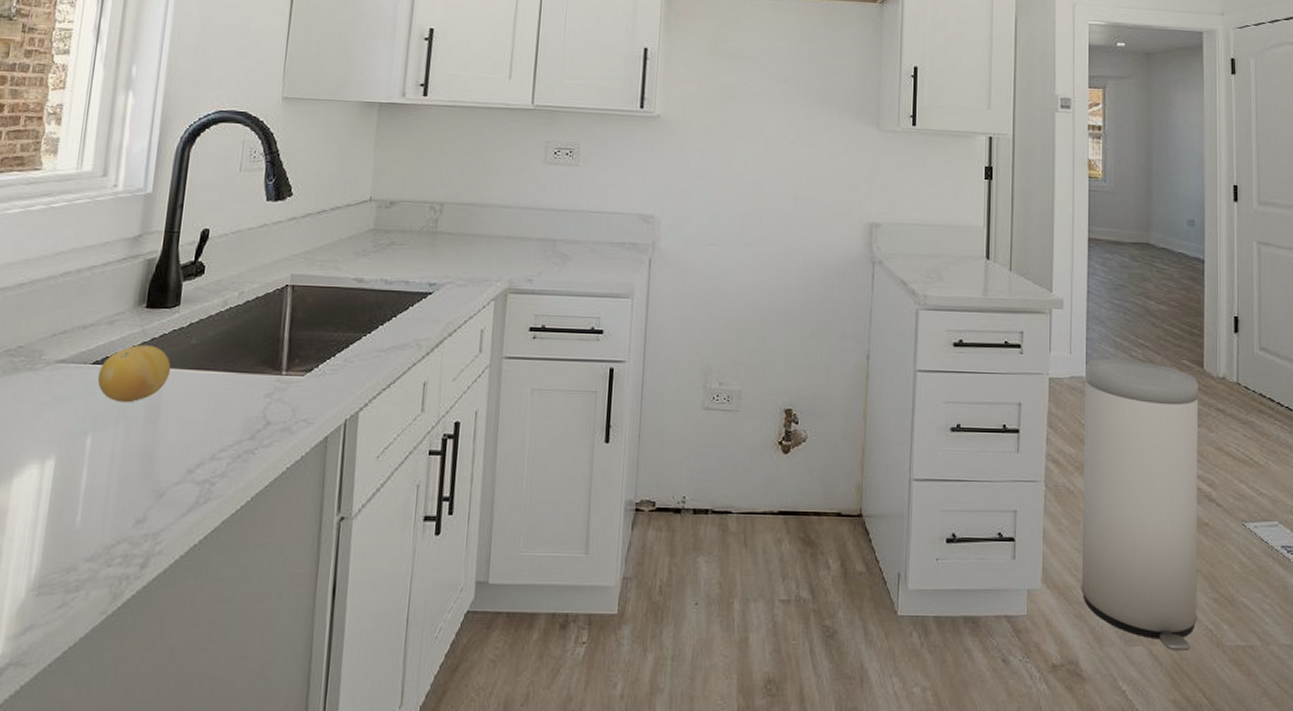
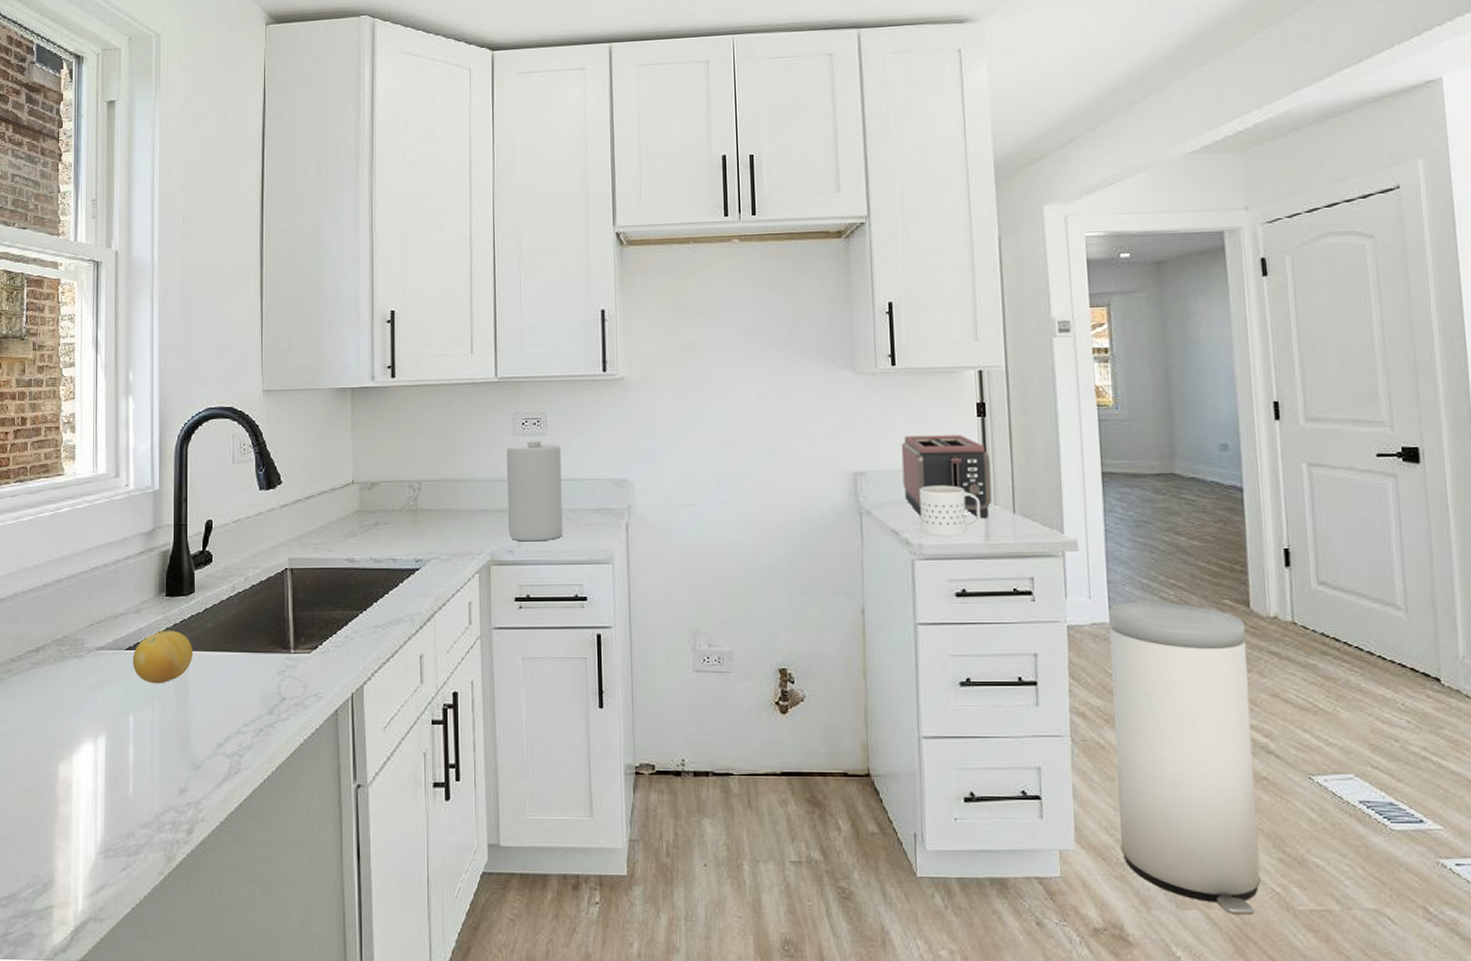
paper towel holder: none [530,171,591,272] -> present [506,441,563,542]
toaster: none [914,192,993,275] -> present [901,435,992,519]
mug: none [927,240,982,290] -> present [919,485,981,537]

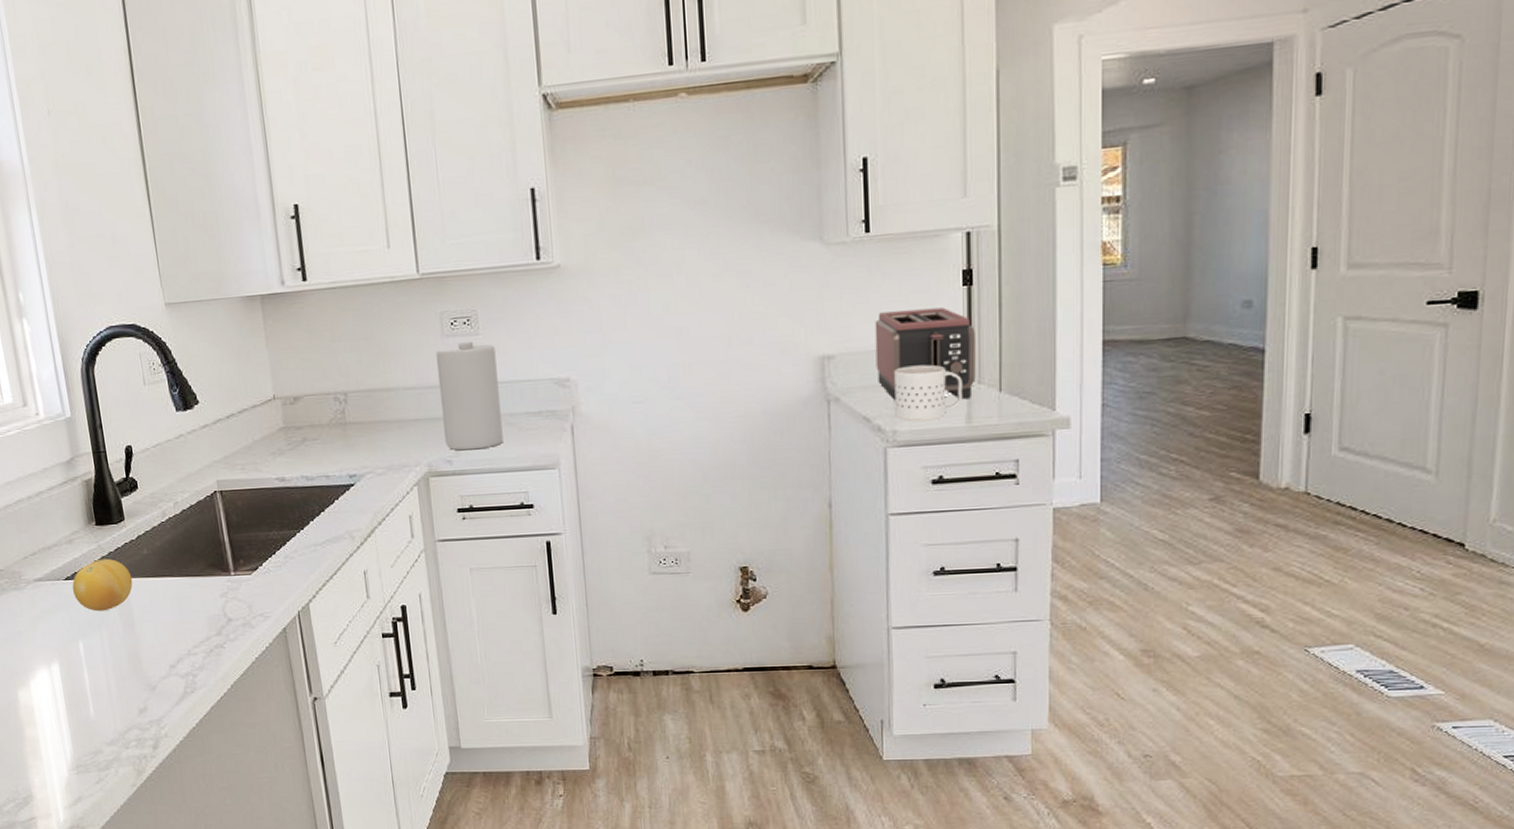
pedal bin: present [1108,602,1261,916] -> none [1096,478,1251,784]

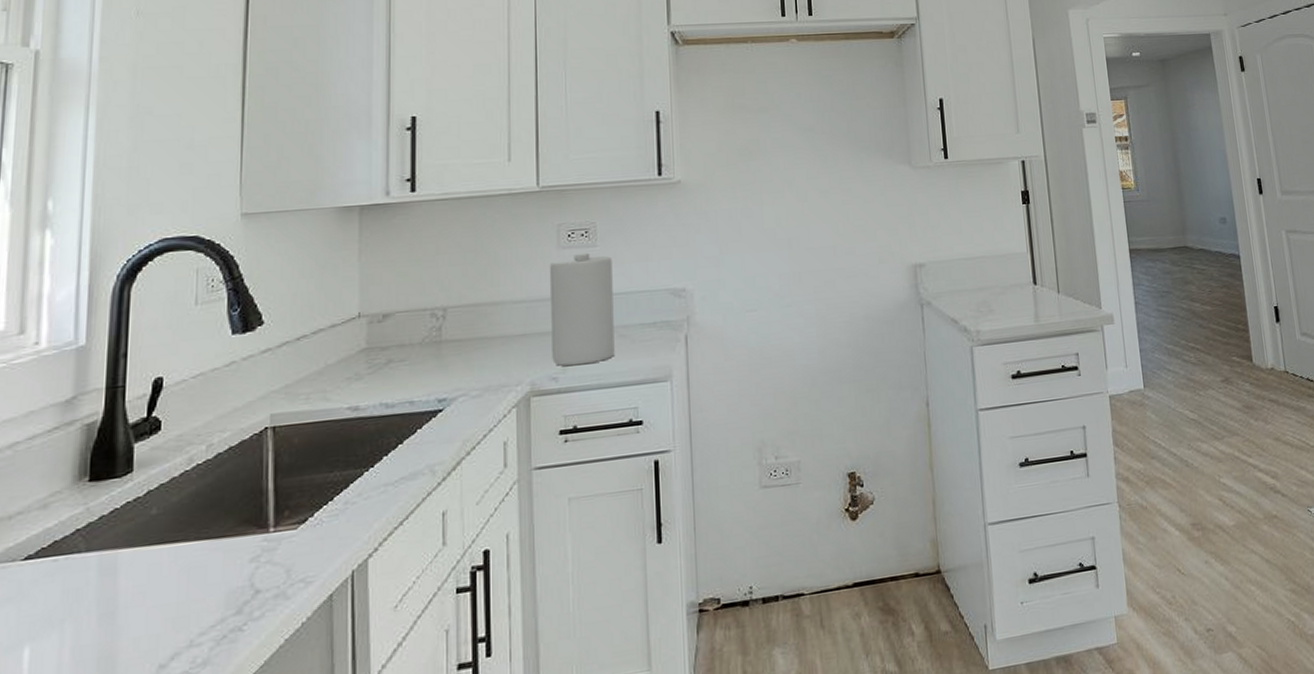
fruit: present [72,558,133,612] -> none [33,524,128,600]
toaster: present [874,307,976,400] -> none [956,222,1039,303]
mug: present [894,364,963,422] -> none [974,271,1031,322]

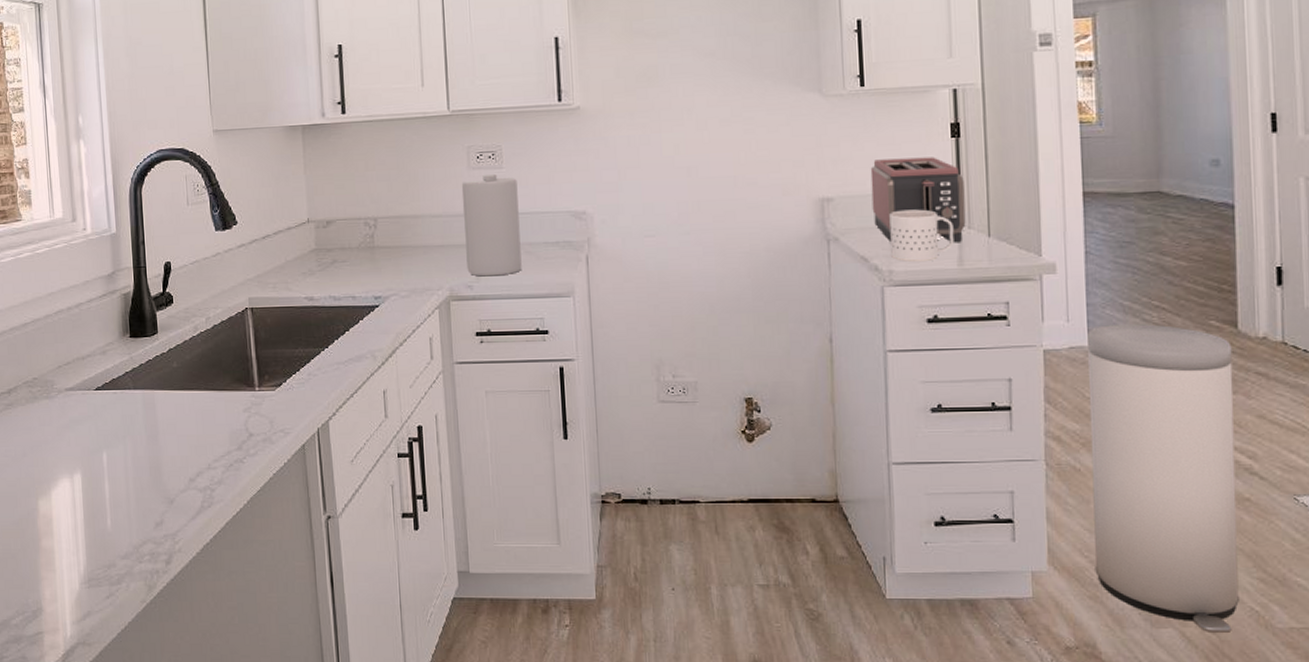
toaster: none [956,222,1039,303] -> present [870,157,966,243]
mug: none [974,271,1031,322] -> present [889,209,954,263]
pedal bin: none [1142,364,1279,651] -> present [1087,324,1239,634]

